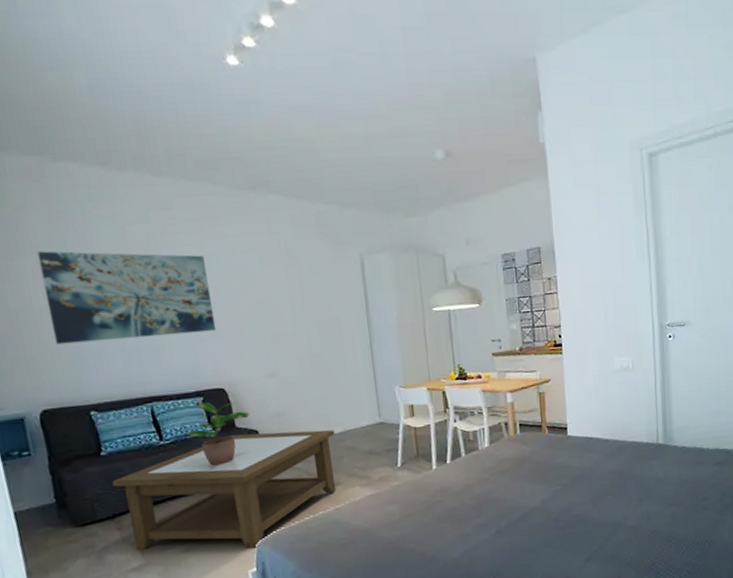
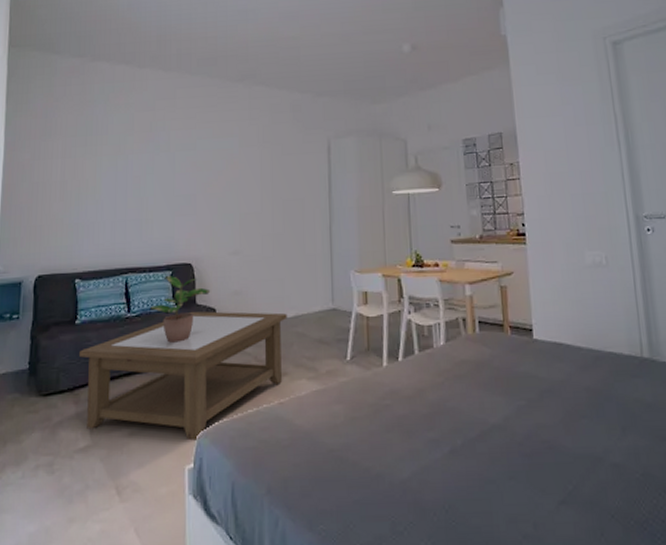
wall art: present [37,251,217,345] -> none [61,133,194,215]

